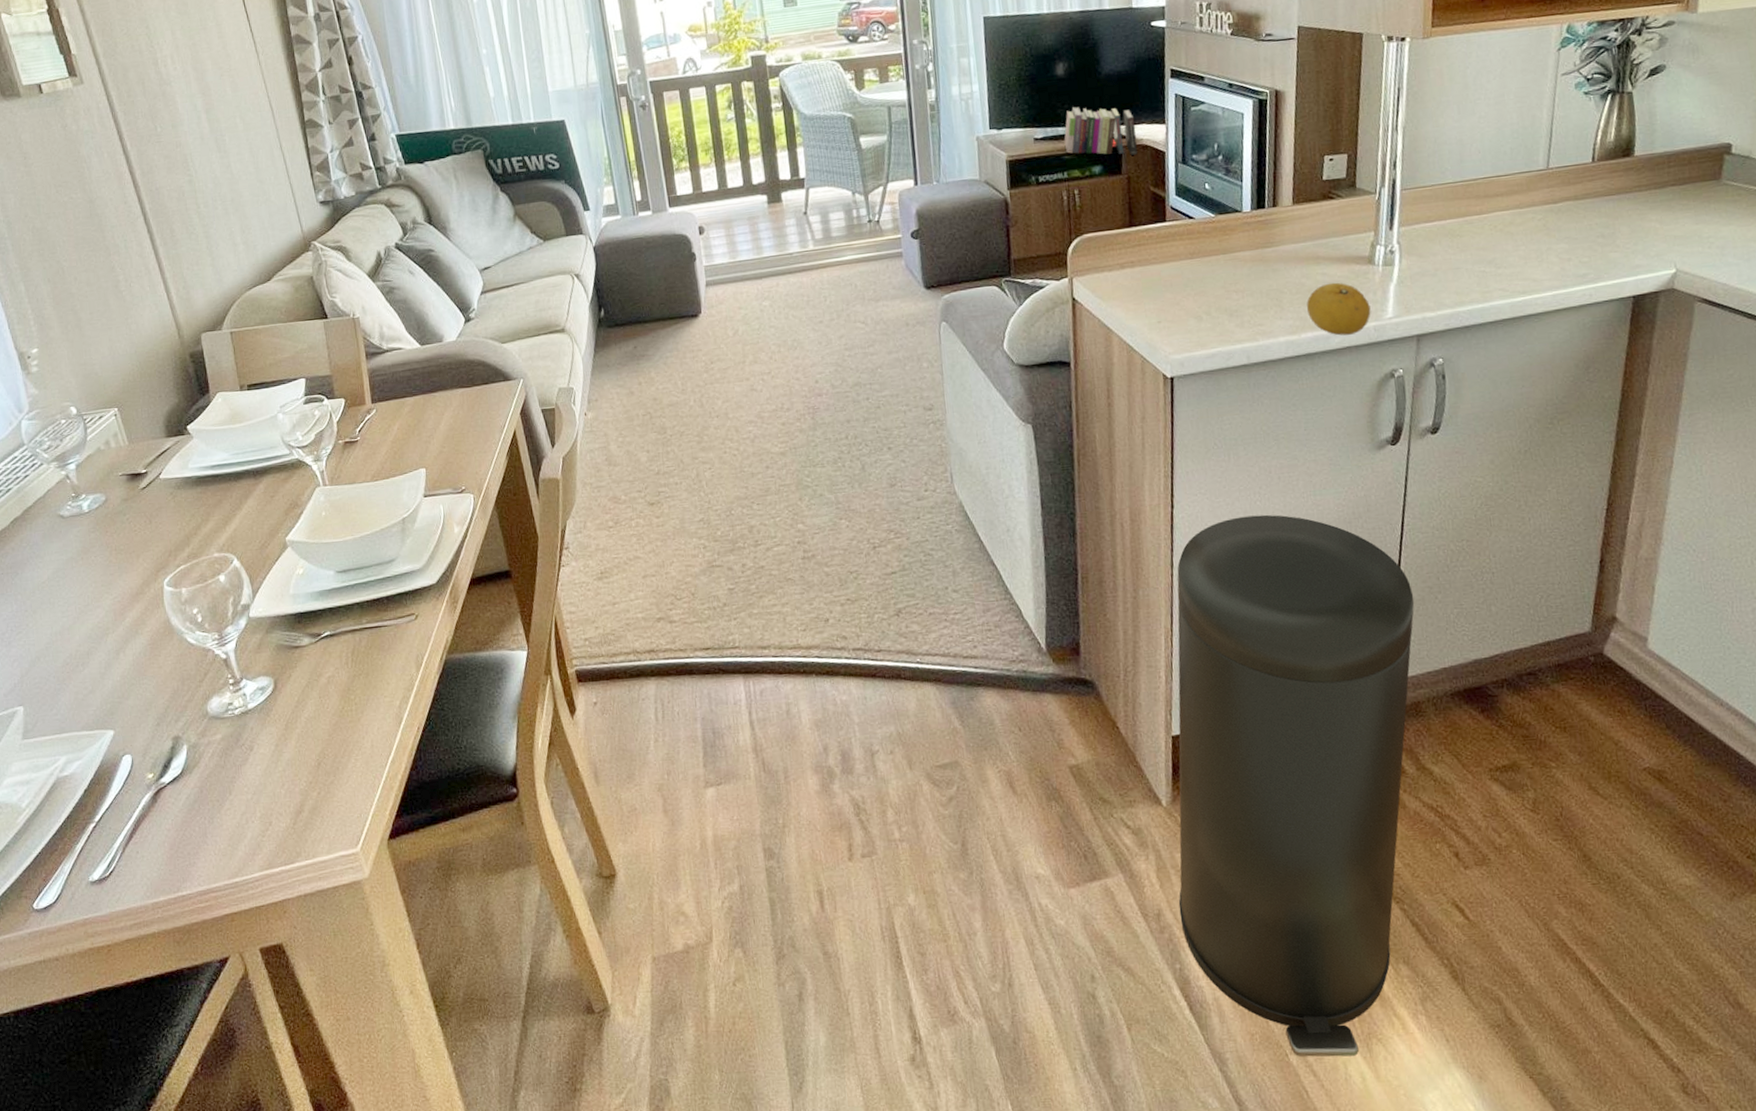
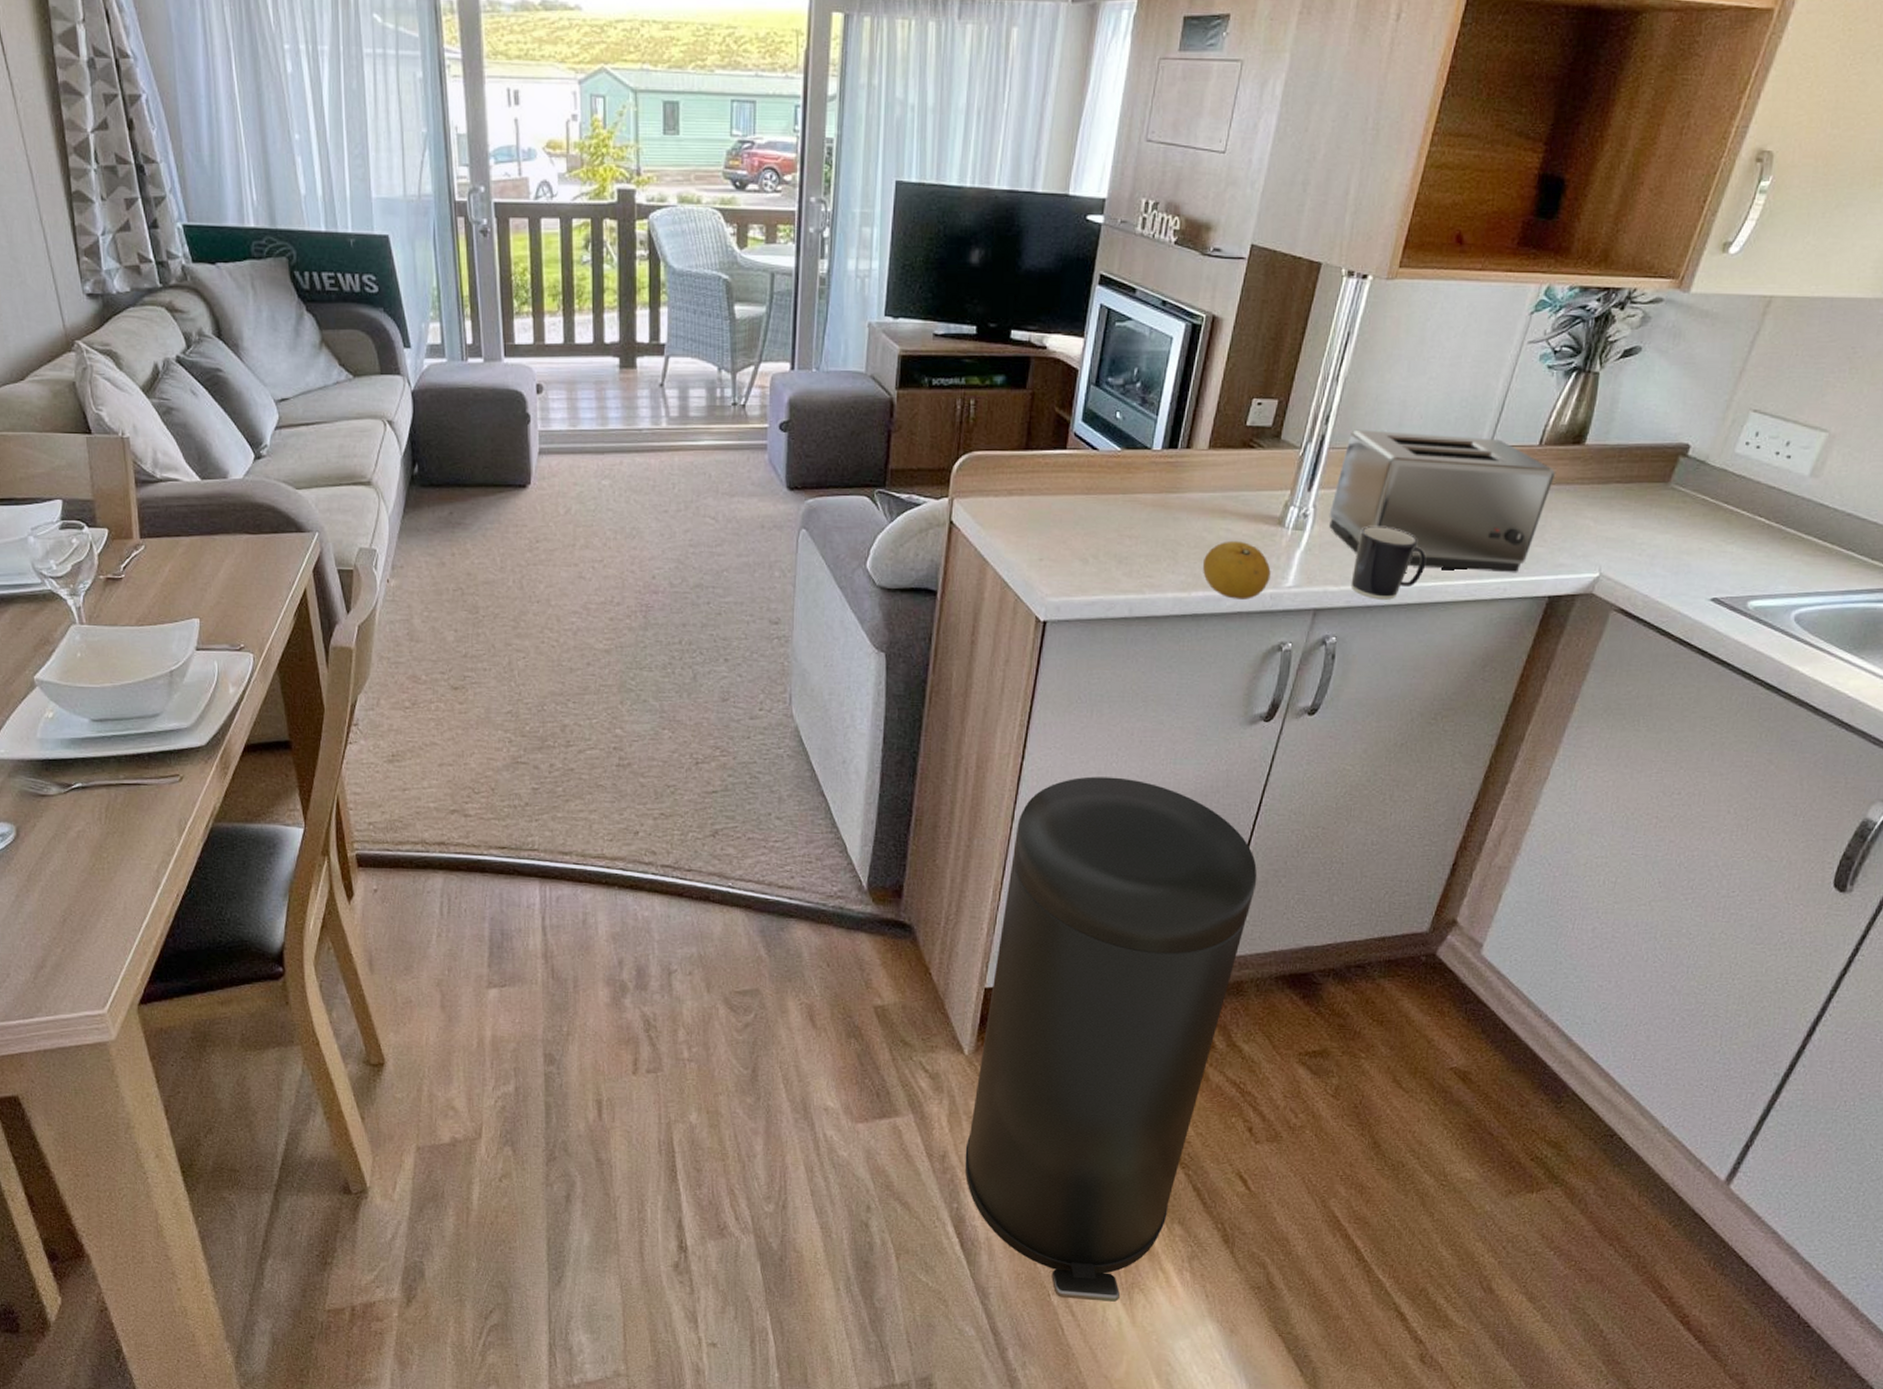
books: present [1064,106,1138,155] -> none [967,303,1051,368]
toaster: none [1413,162,1613,285] -> present [1329,429,1555,573]
mug: none [1445,252,1512,320] -> present [1350,525,1427,600]

